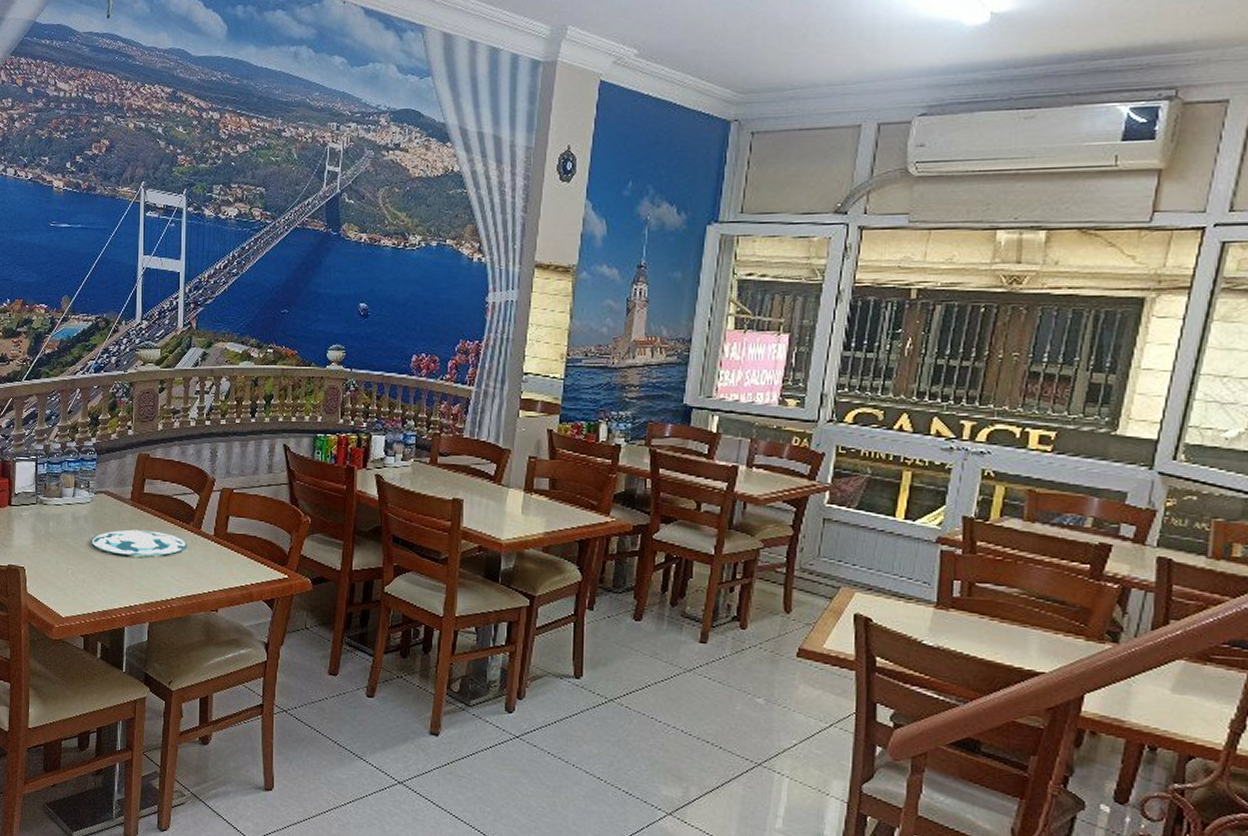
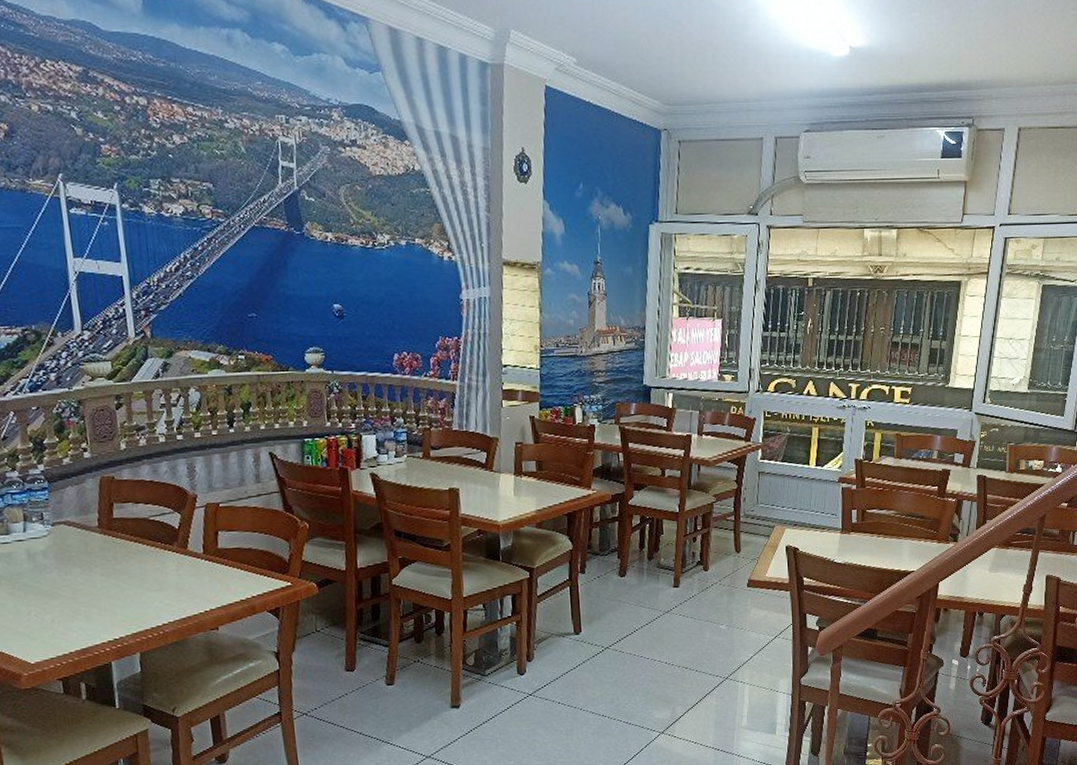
plate: present [91,529,188,557] -> none [55,556,174,587]

